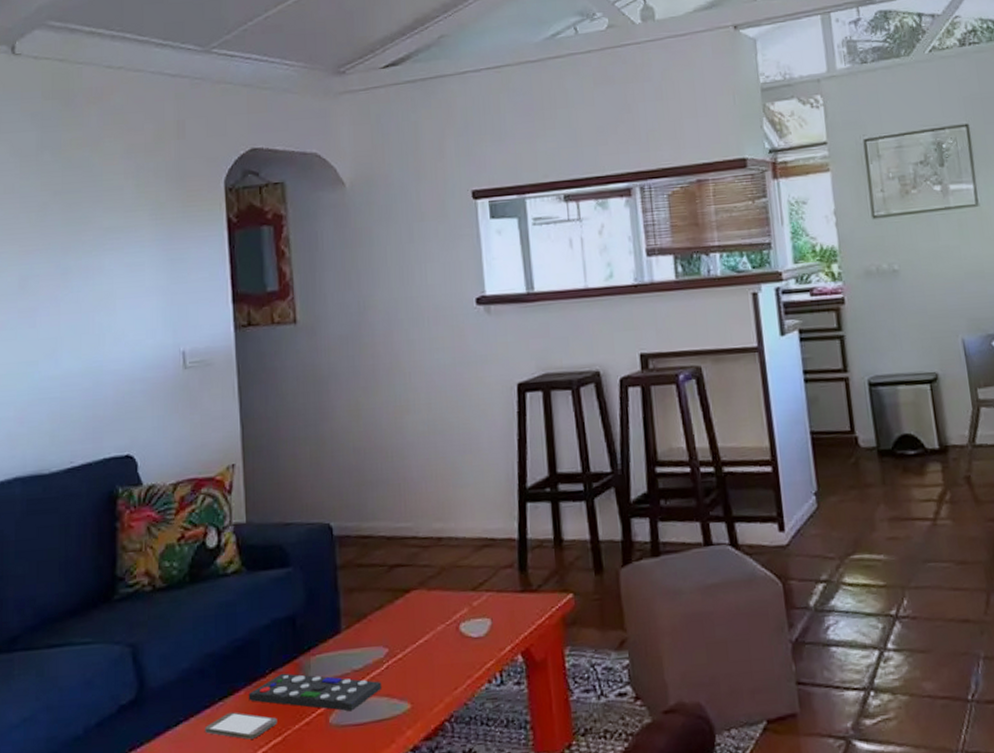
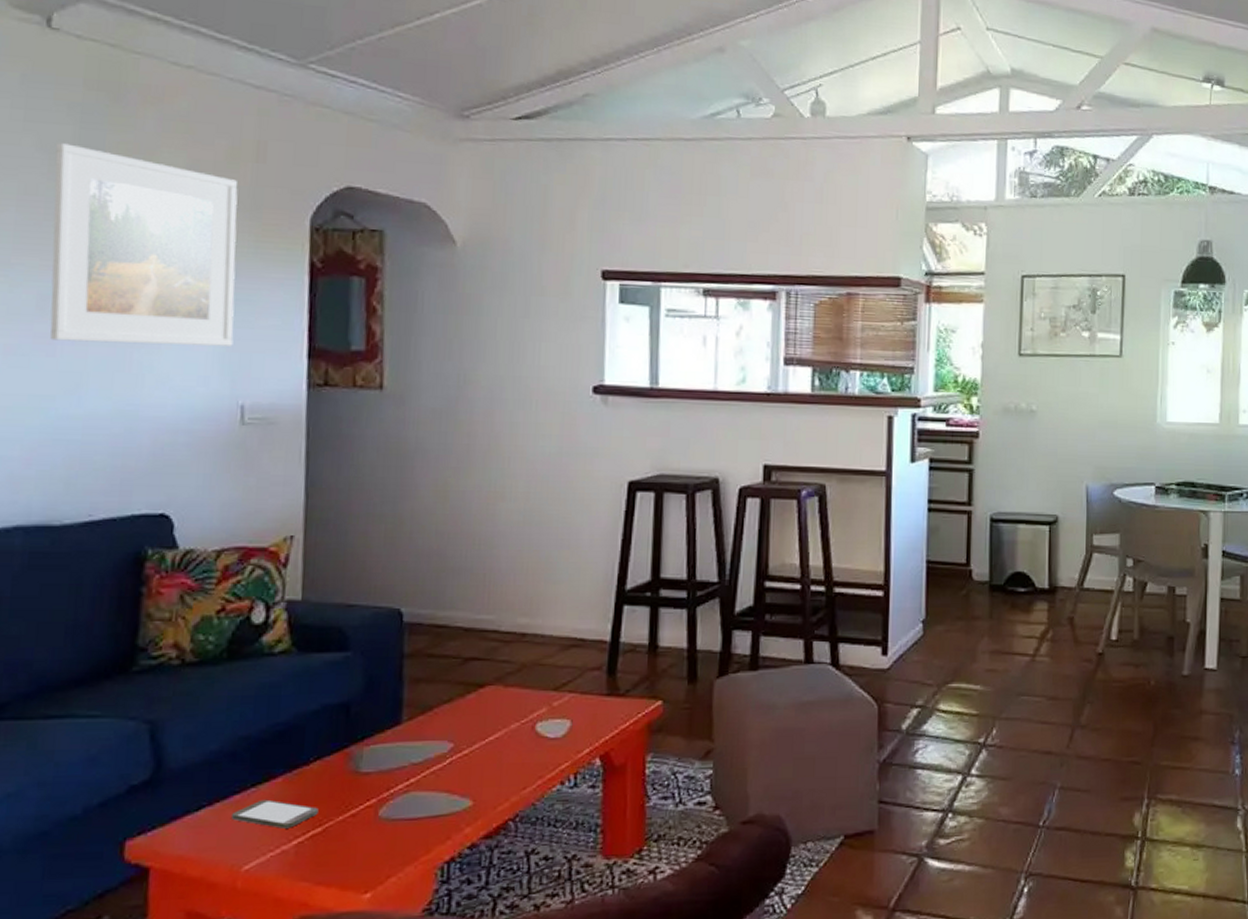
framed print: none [25,146,172,314] -> present [50,143,238,346]
remote control: present [248,673,382,712] -> none [287,762,442,806]

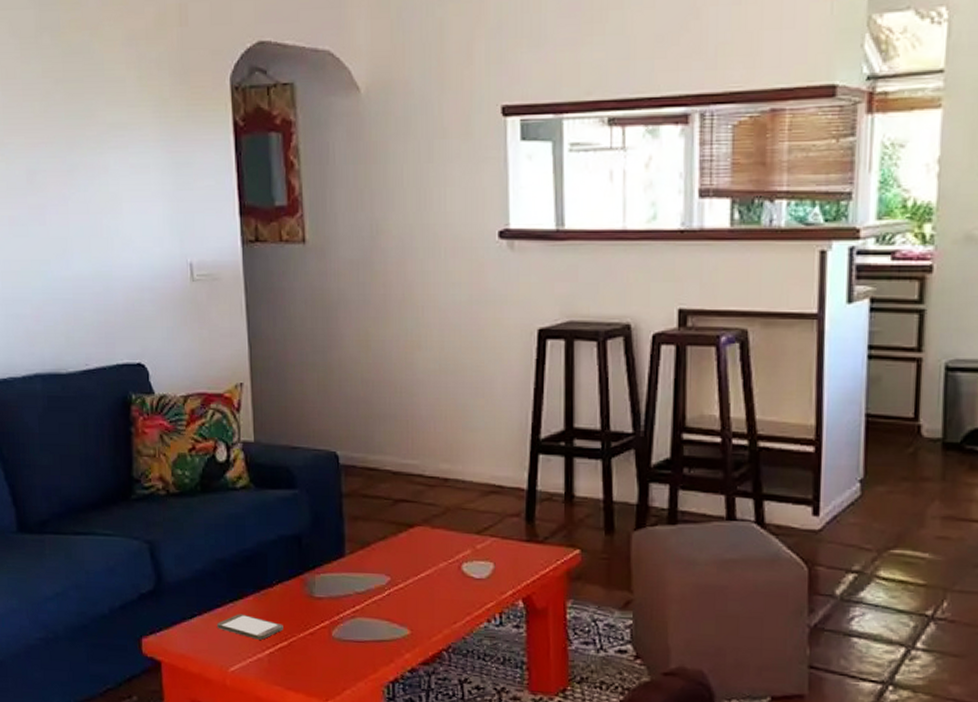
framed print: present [50,143,238,346] -> none [24,27,178,211]

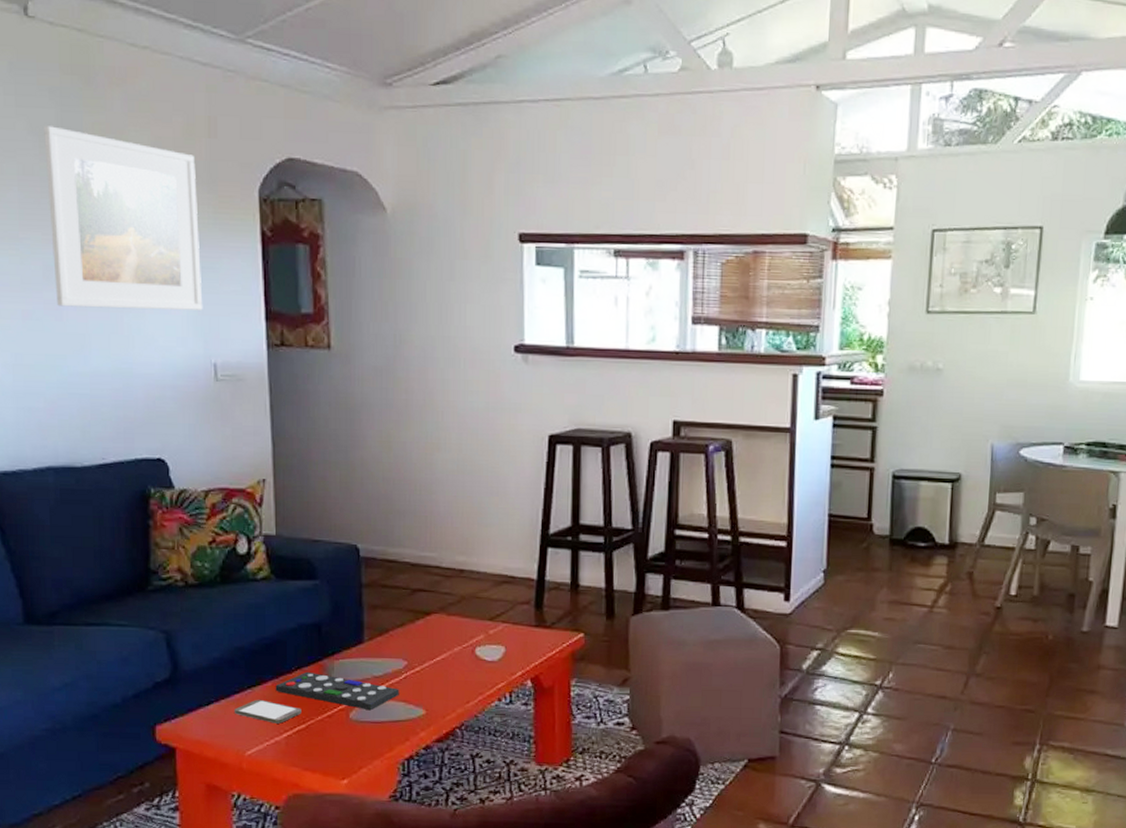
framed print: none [24,27,178,211] -> present [44,126,203,310]
remote control: none [257,586,383,629] -> present [275,671,399,711]

